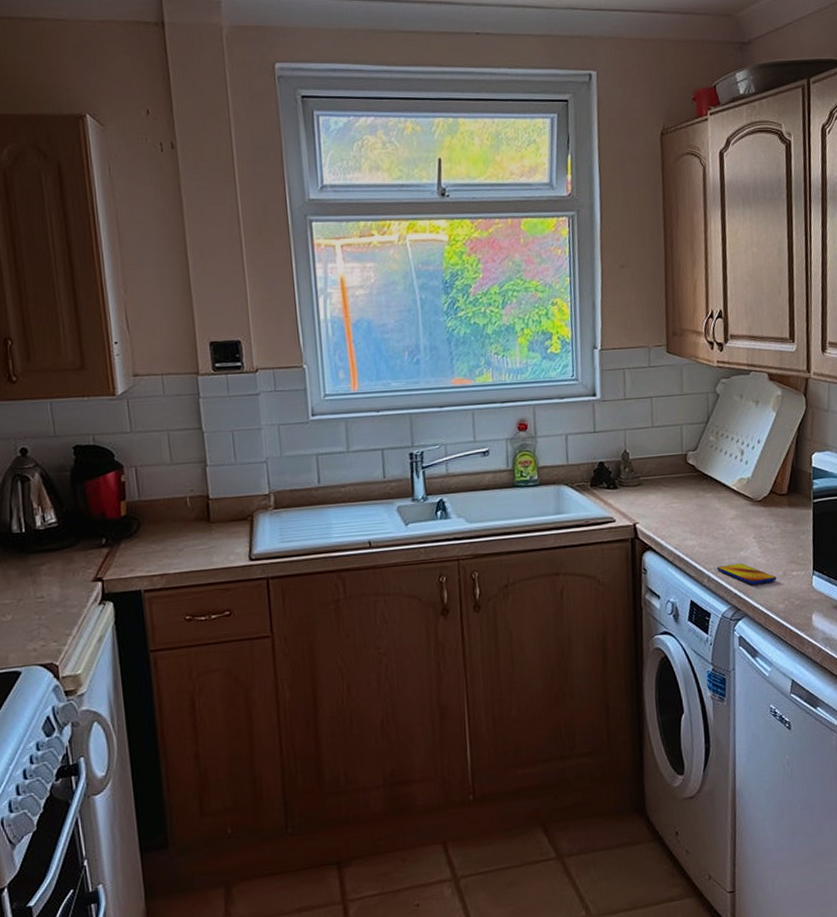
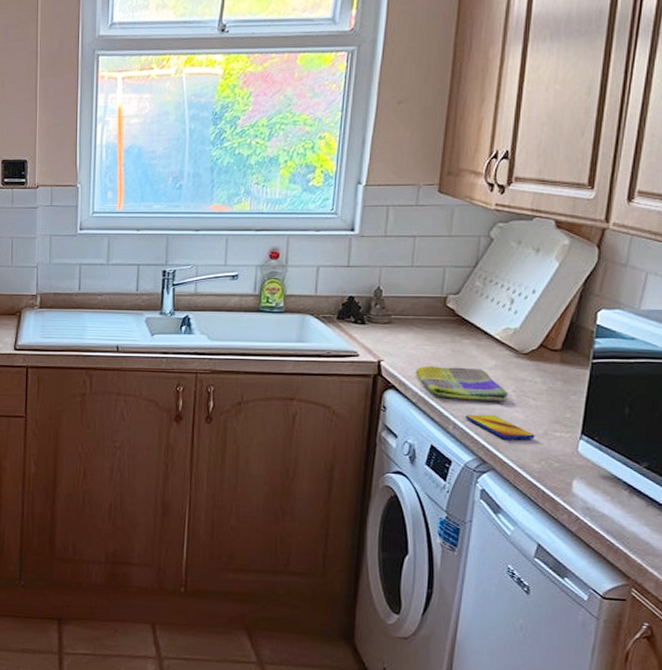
dish towel: none [668,520,750,552] -> present [416,366,508,402]

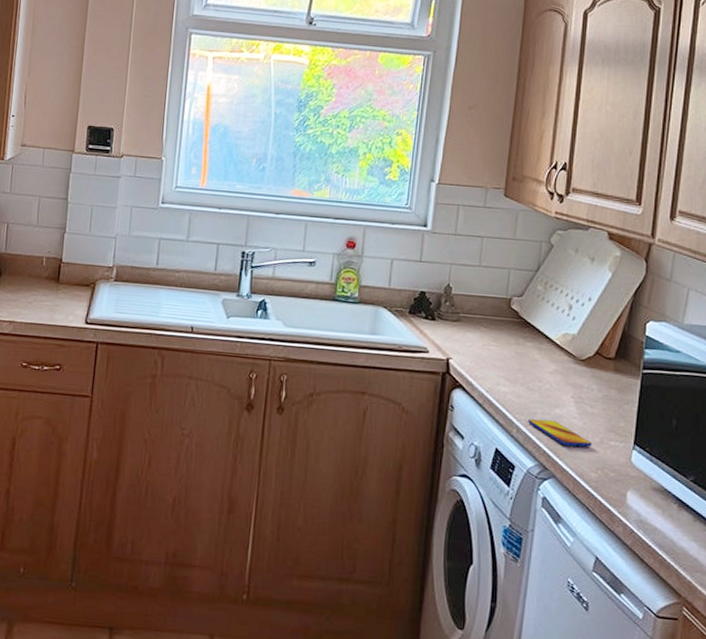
dish towel: present [416,366,508,402] -> none [482,367,567,408]

